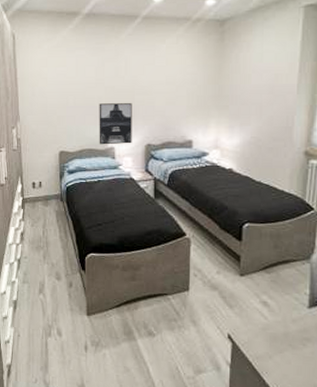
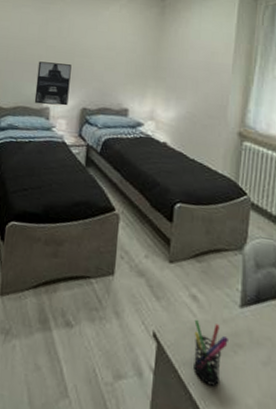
pen holder: none [265,321,298,373] -> present [194,319,228,386]

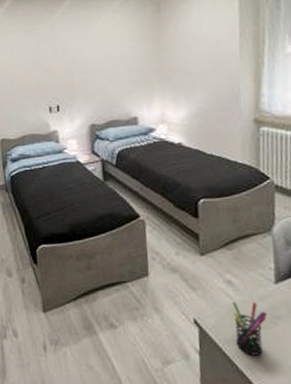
wall art: present [34,61,72,106] -> none [37,83,75,129]

